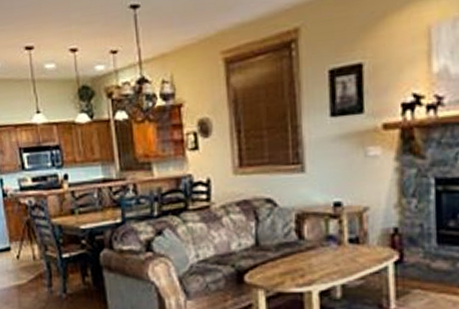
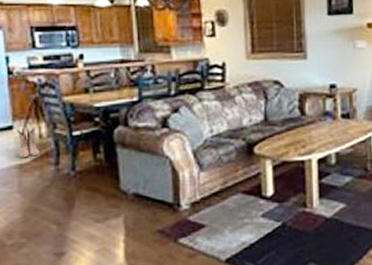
boots: none [14,249,34,279] -> present [17,127,40,158]

